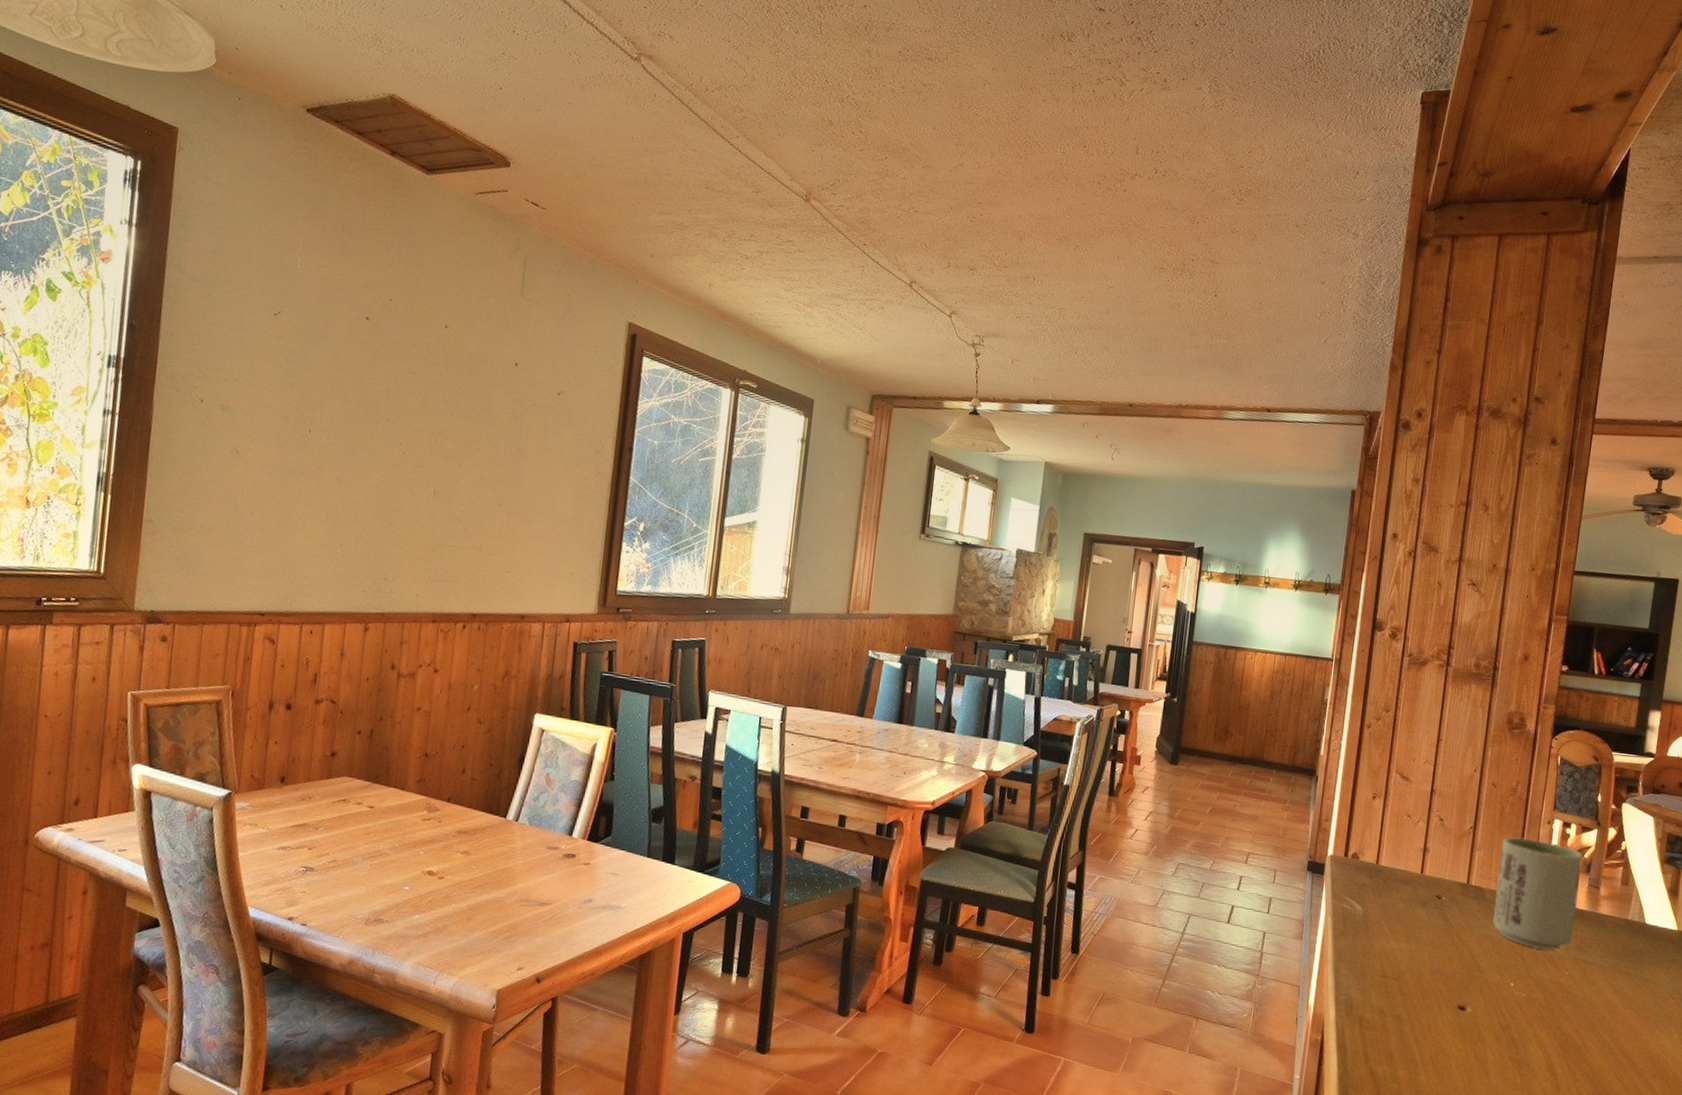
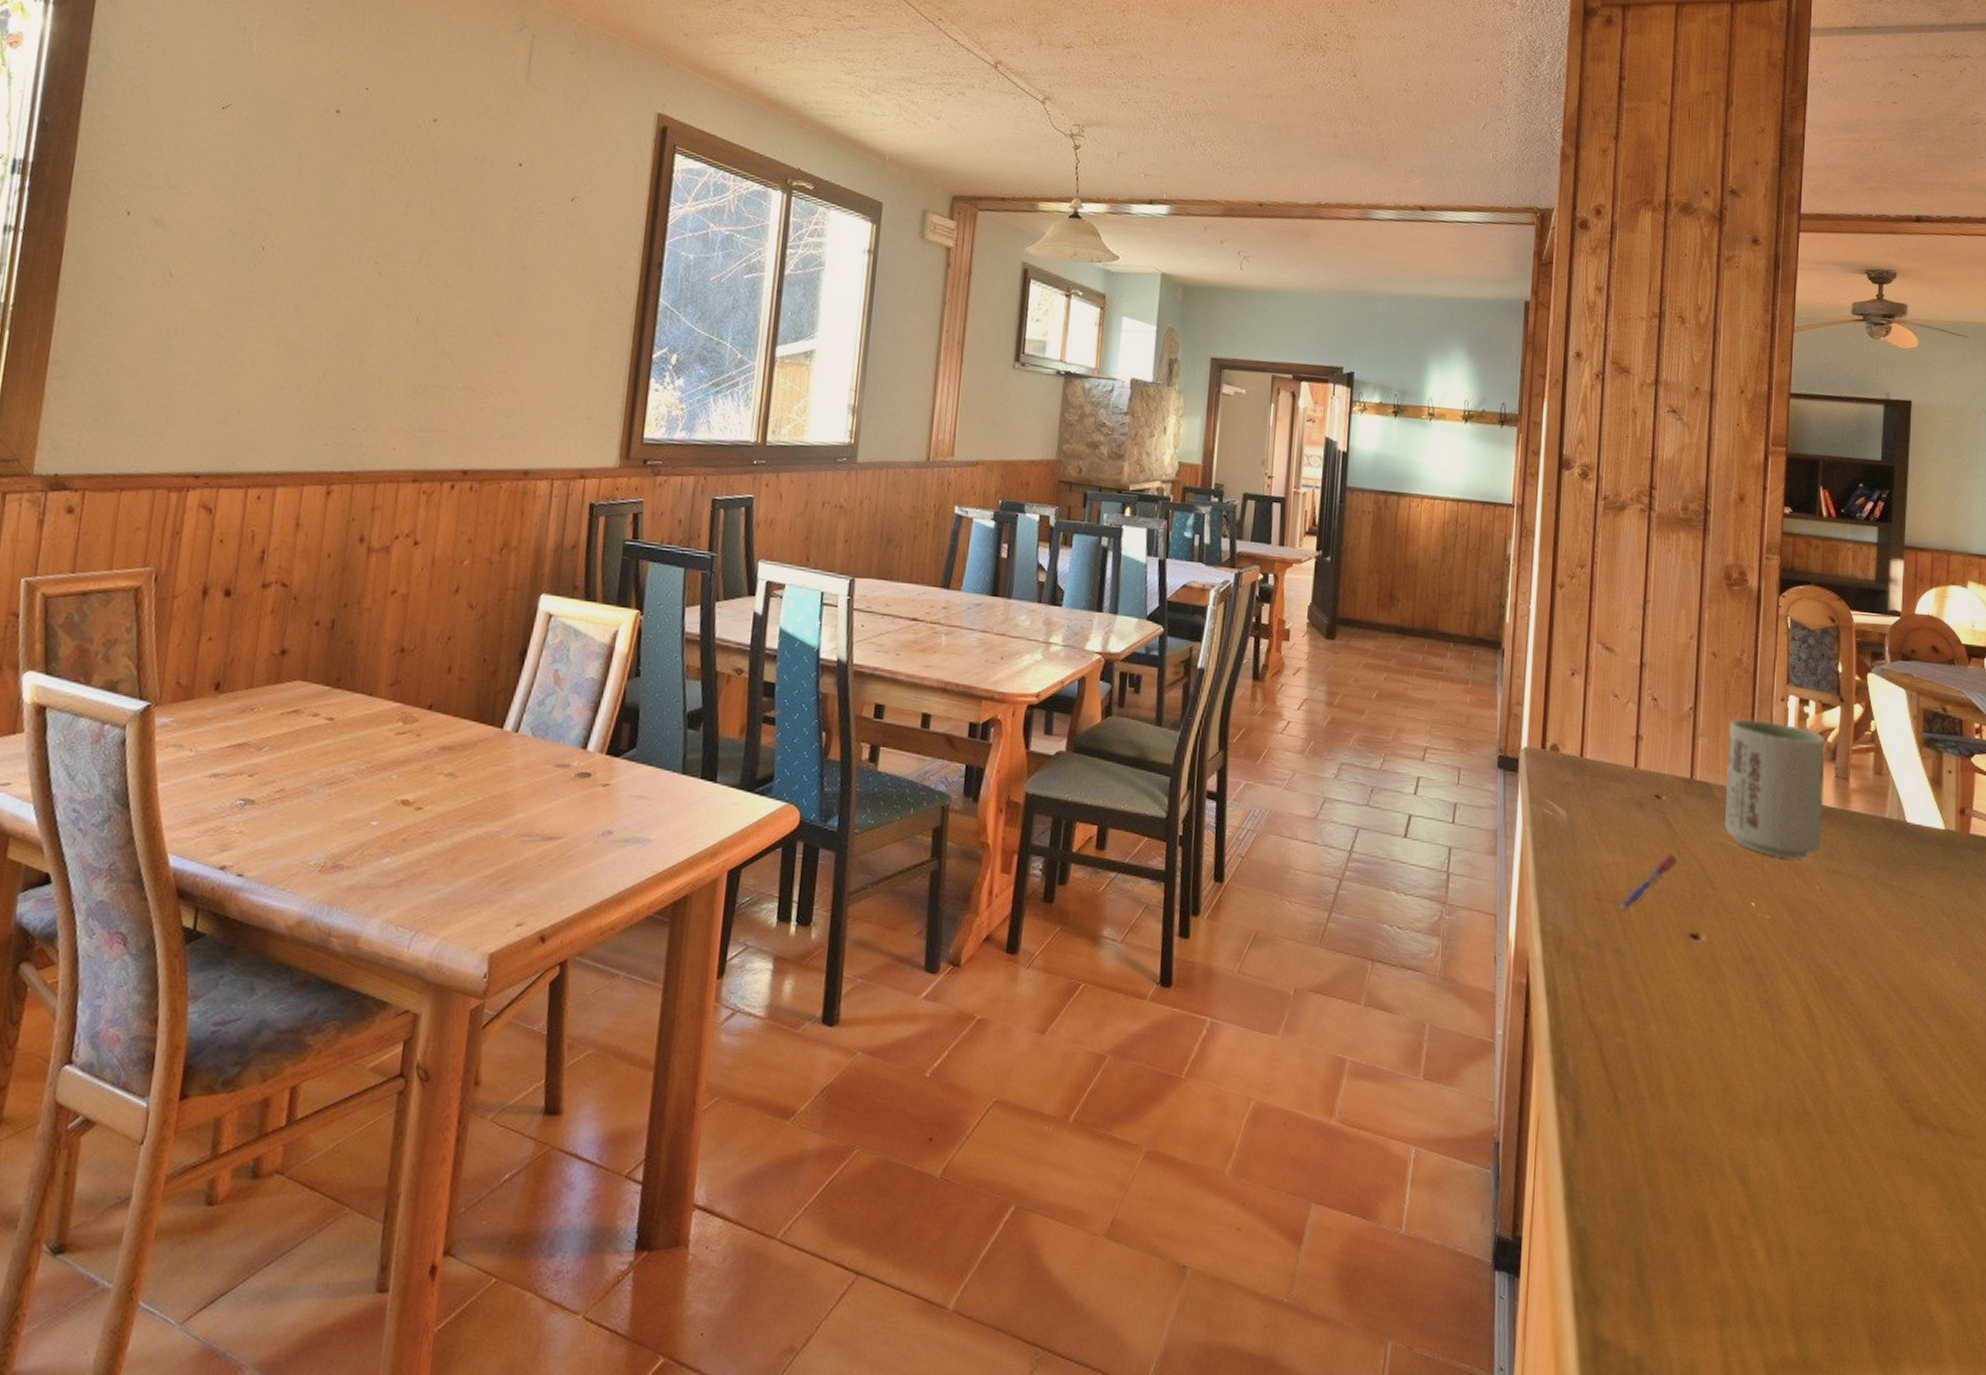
pen: none [1397,942,1452,987] -> present [1614,854,1679,912]

